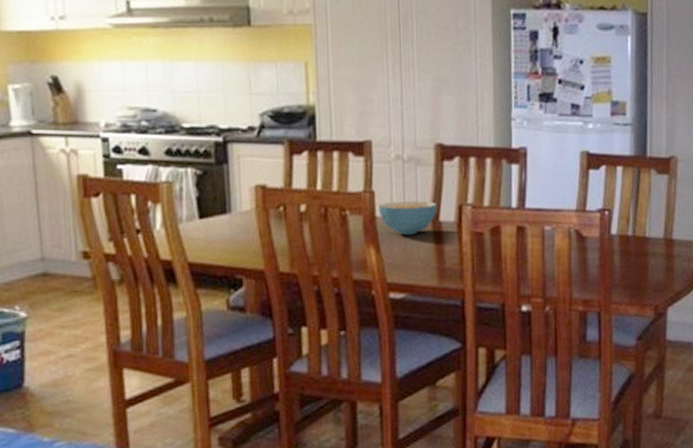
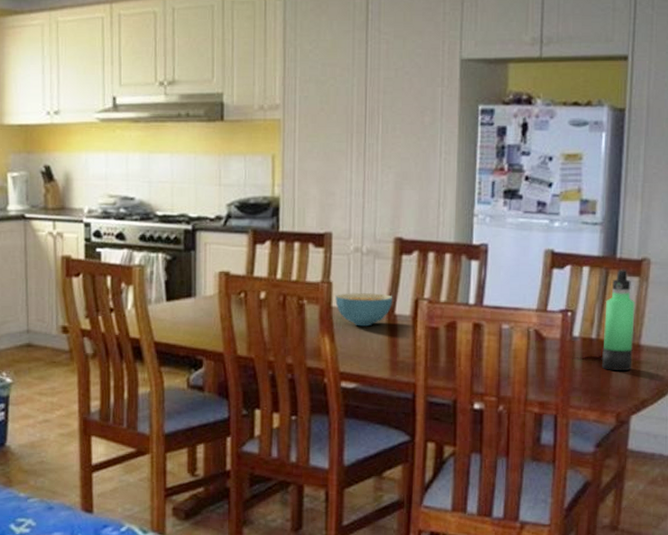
thermos bottle: none [638,168,667,265] -> present [601,269,635,371]

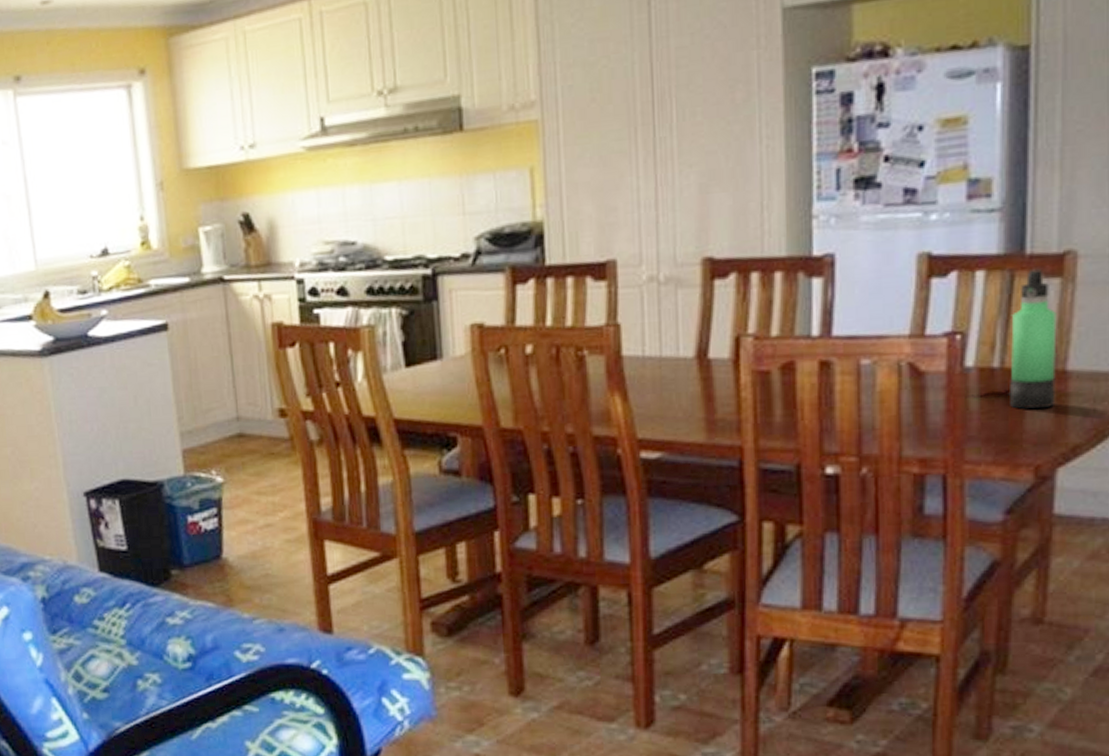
cereal bowl: present [335,293,393,327] -> none [626,333,705,378]

